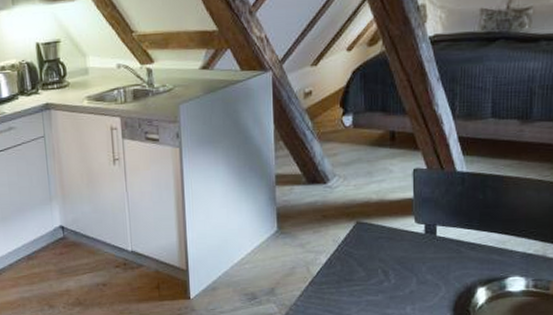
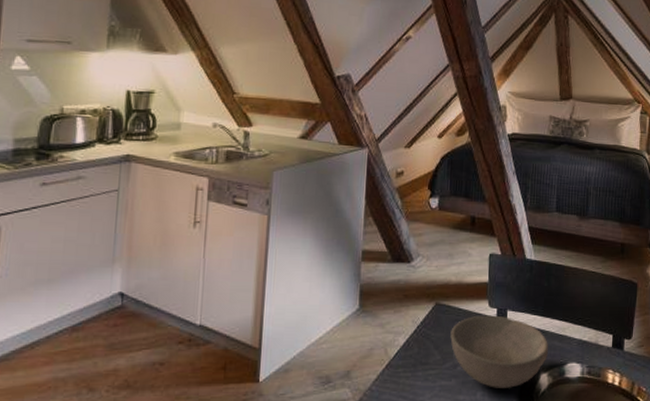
bowl: none [374,231,485,303] -> present [450,315,548,388]

